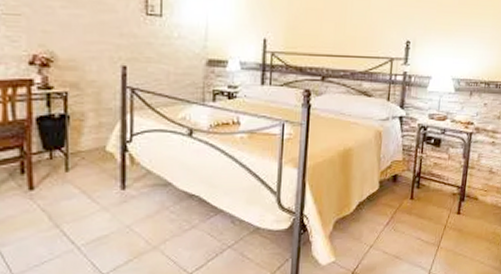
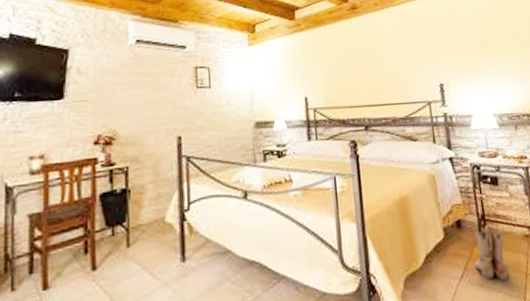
boots: none [400,181,436,231] -> present [473,225,509,281]

